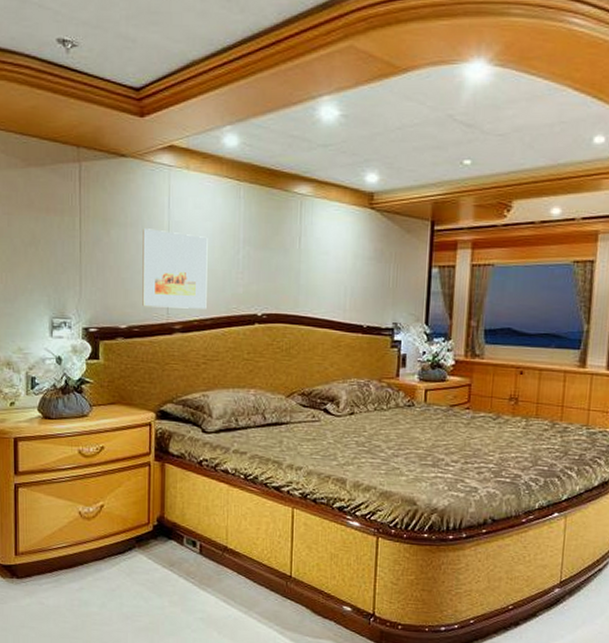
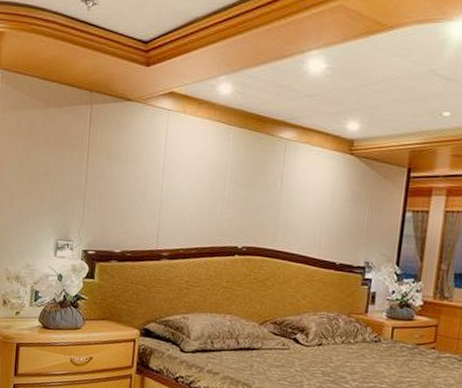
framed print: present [142,228,208,309] -> none [135,165,198,240]

